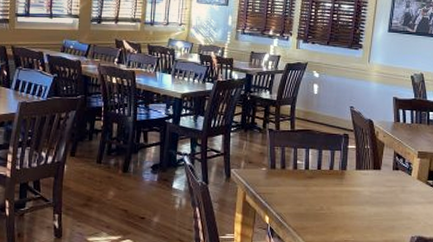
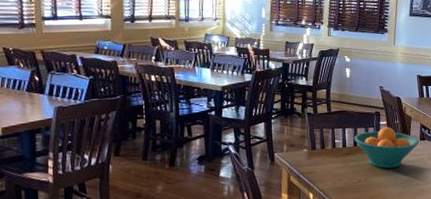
fruit bowl: none [317,151,391,198] -> present [353,126,419,168]

